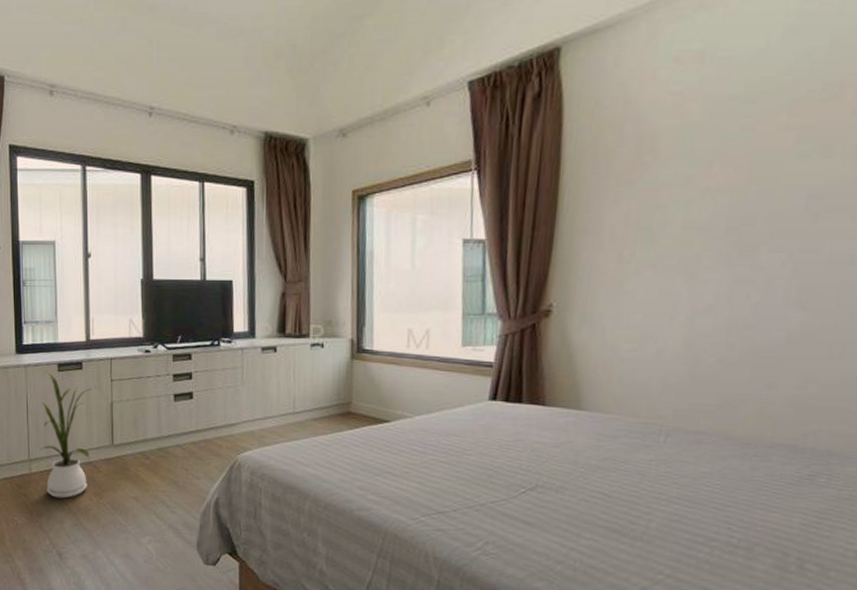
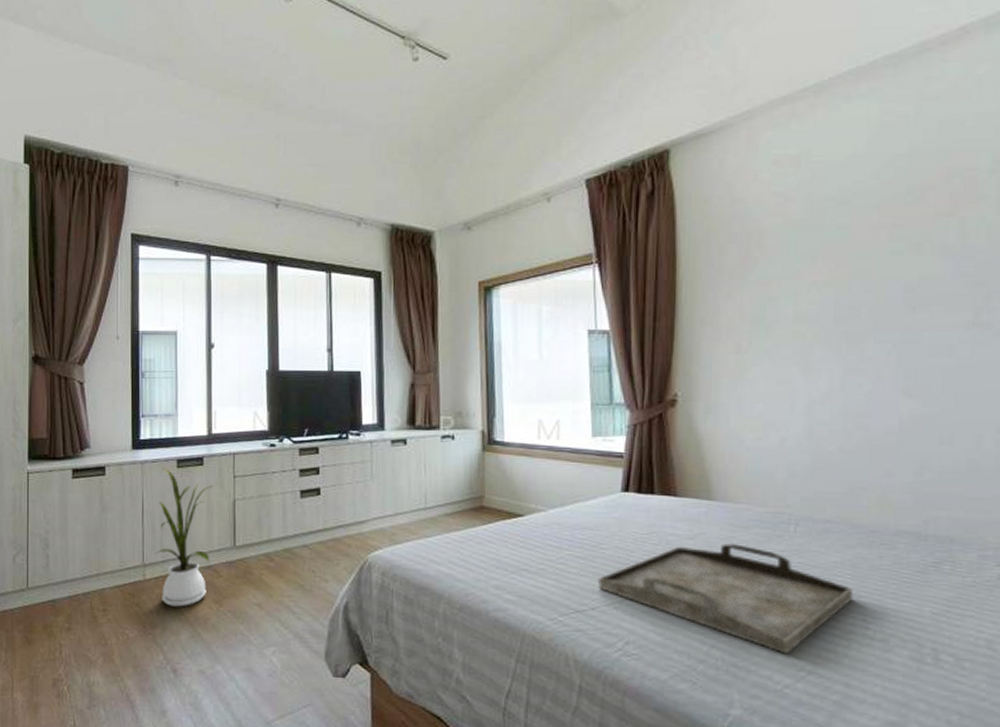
serving tray: none [461,451,721,559] -> present [598,542,854,654]

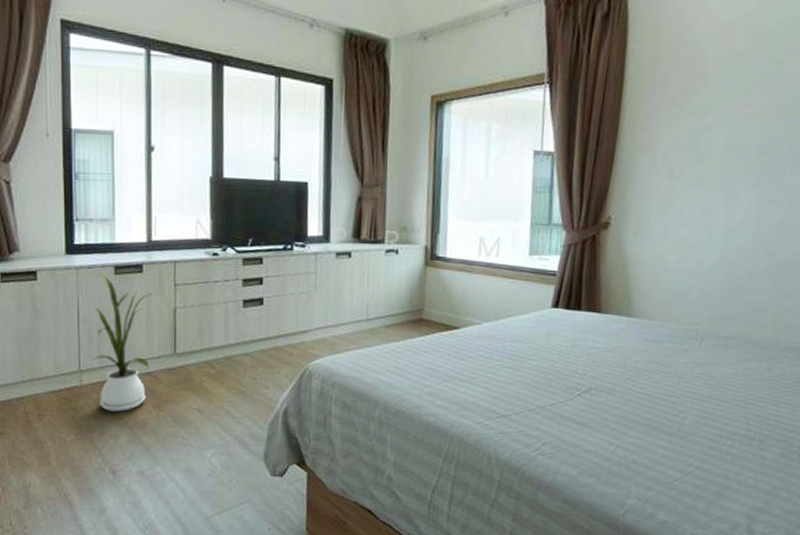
serving tray: present [598,542,854,654] -> none [523,355,742,453]

